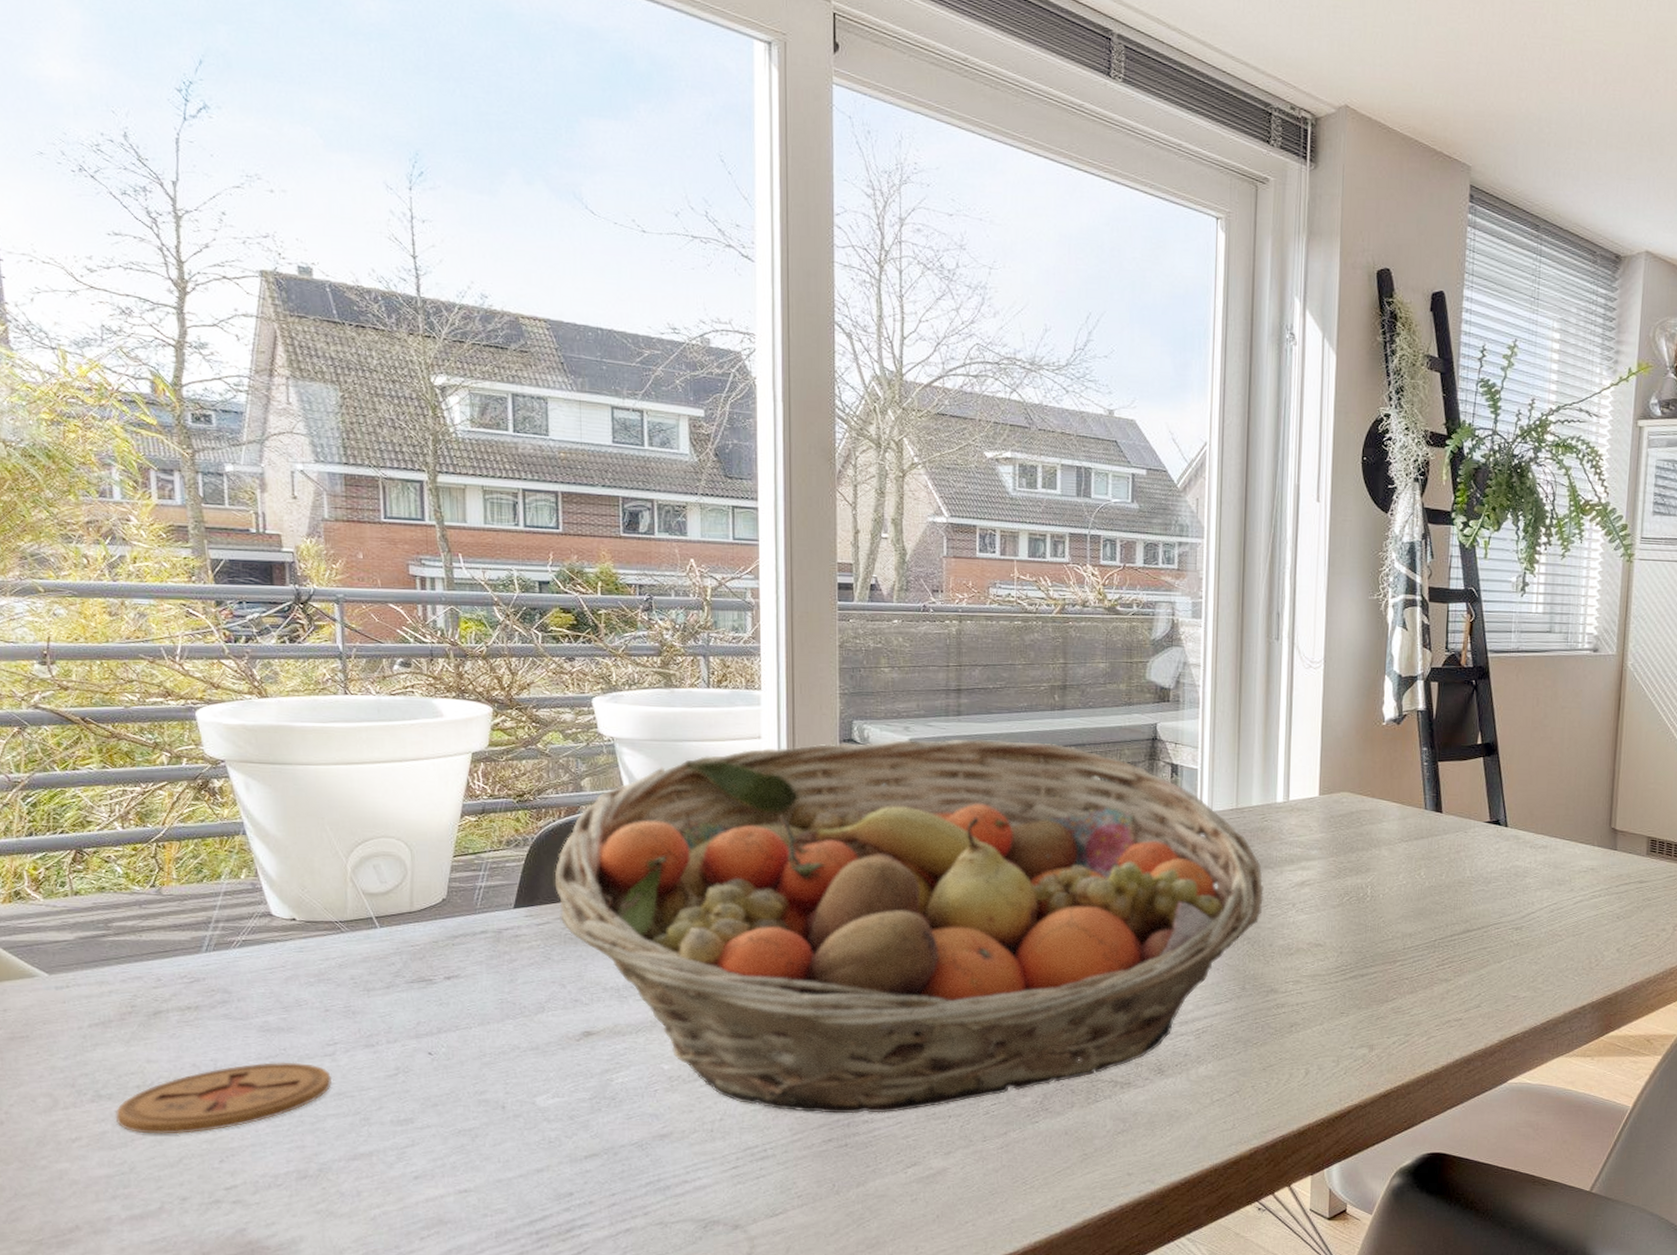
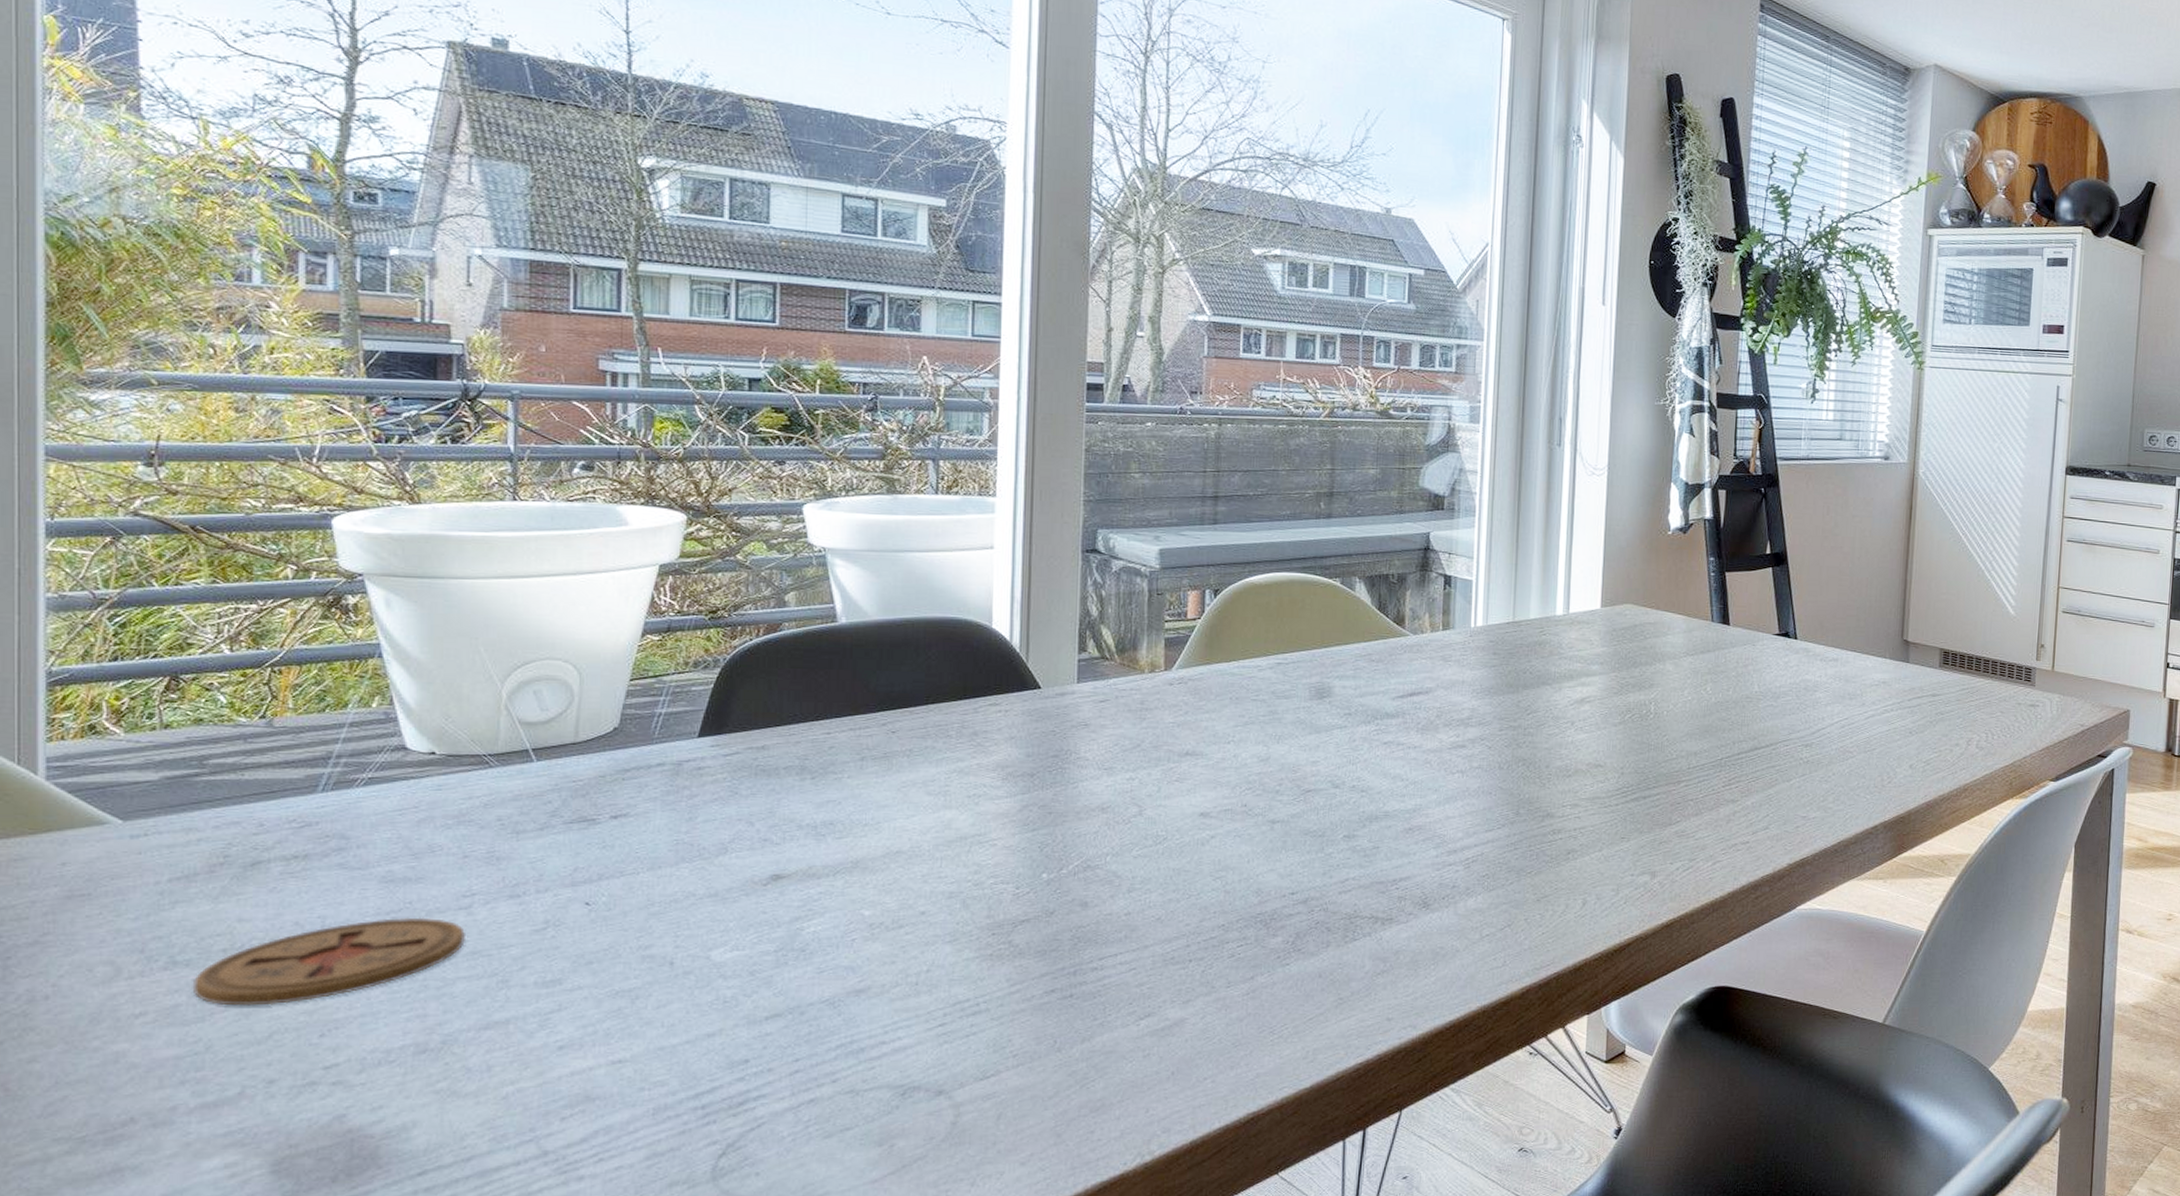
fruit basket: present [554,738,1264,1114] -> none [747,548,1541,961]

